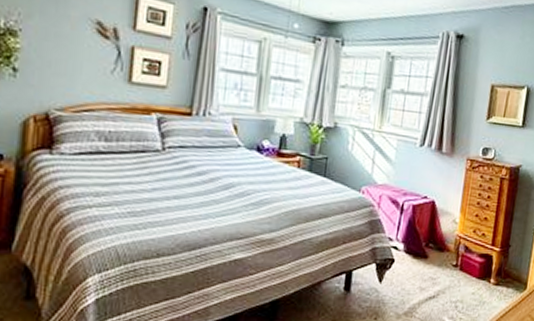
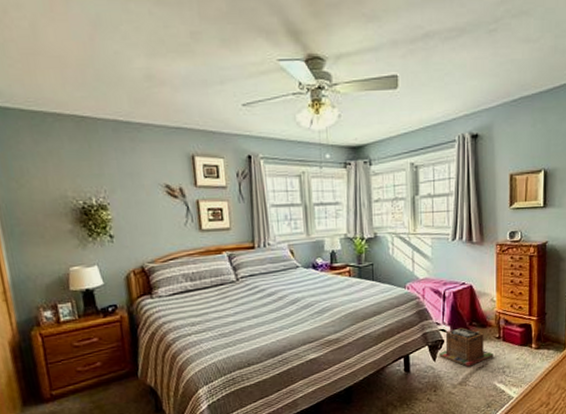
laundry basket: none [386,248,448,295] -> present [439,327,493,367]

